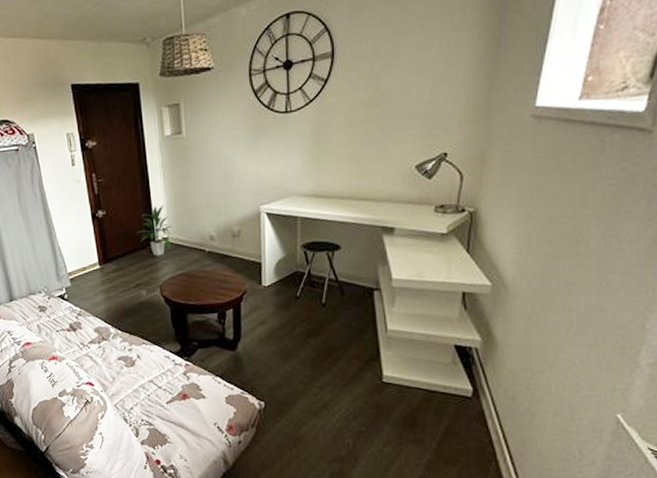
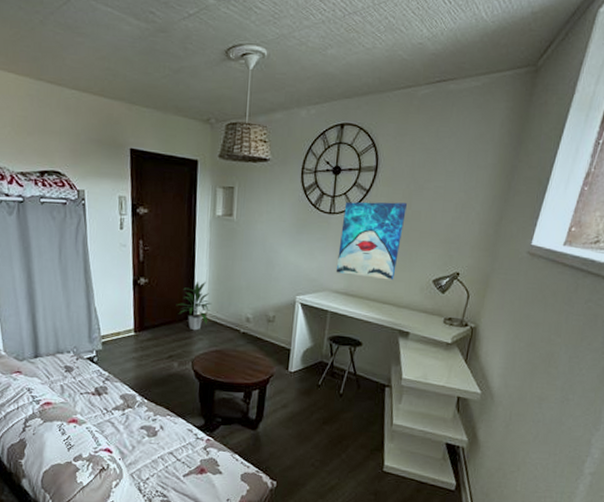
wall art: none [300,86,374,175] -> present [336,201,407,281]

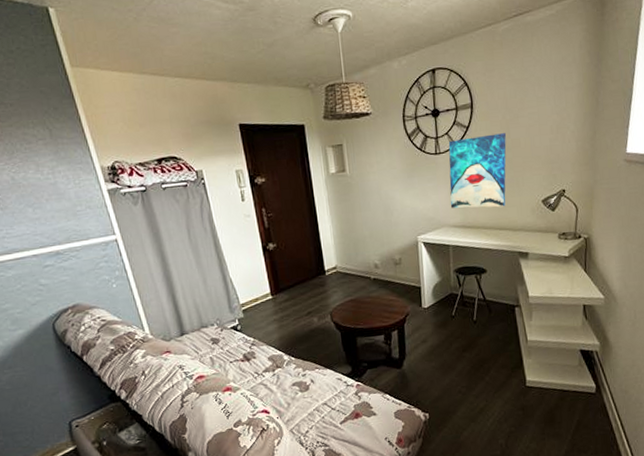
indoor plant: present [177,281,212,331] -> none [307,236,340,285]

